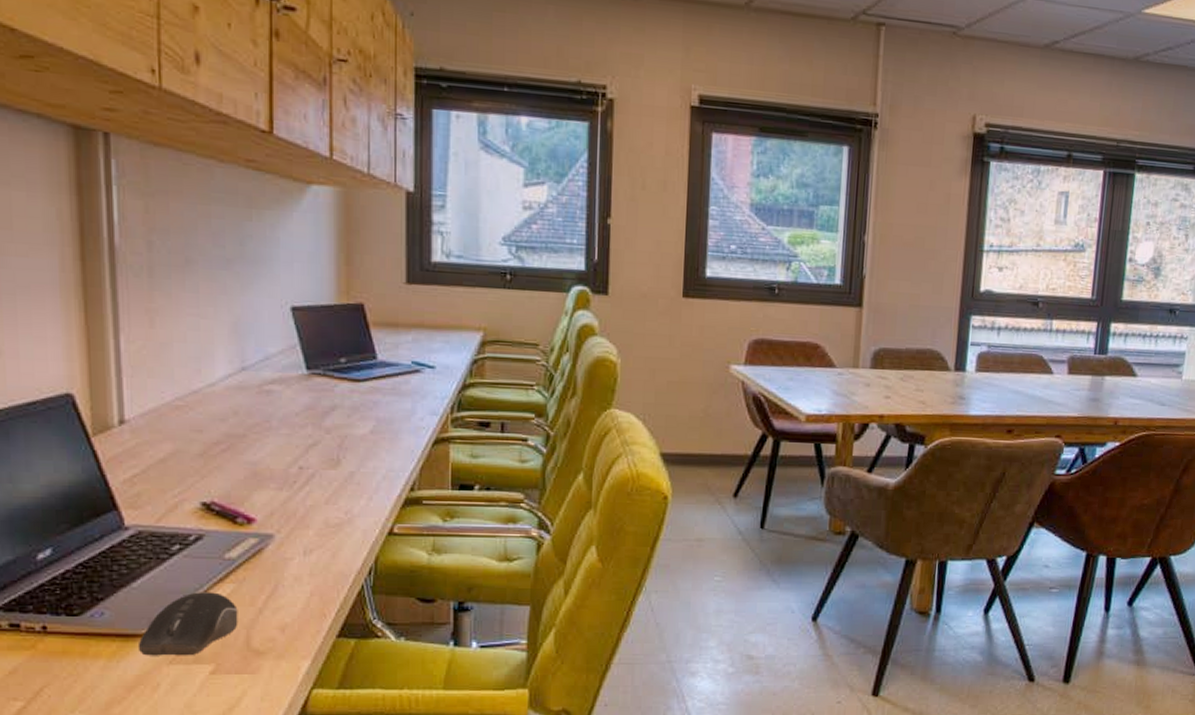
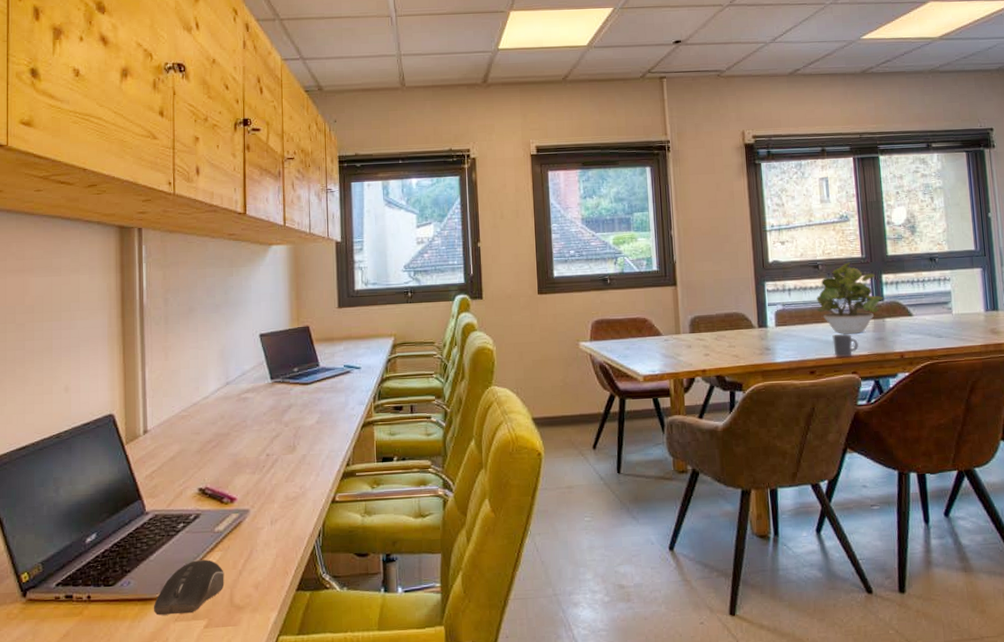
potted plant: none [1027,302,1108,392] -> present [816,261,884,335]
mug: none [1038,389,1070,418] -> present [832,334,859,358]

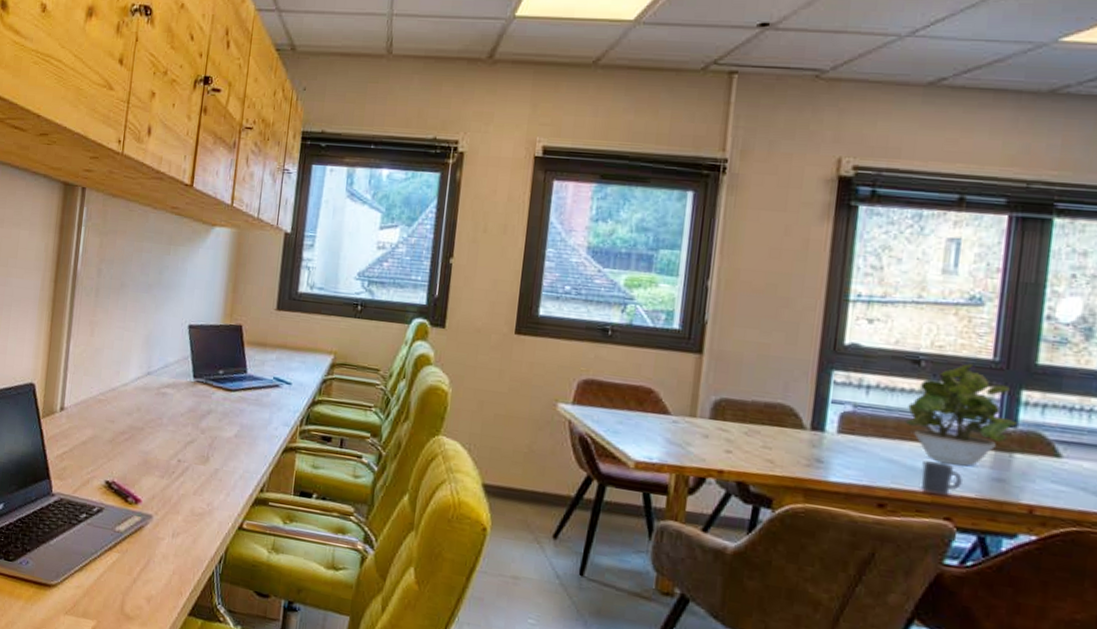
computer mouse: present [153,559,225,616] -> none [46,556,119,610]

